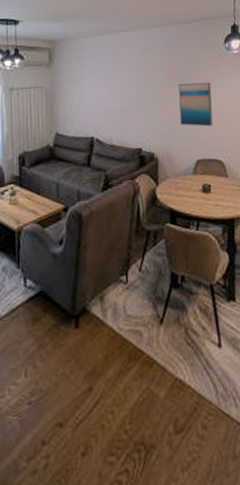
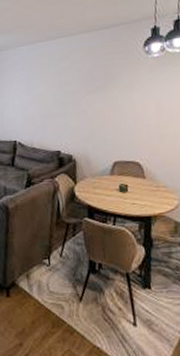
wall art: present [178,82,213,127] -> none [95,87,131,131]

